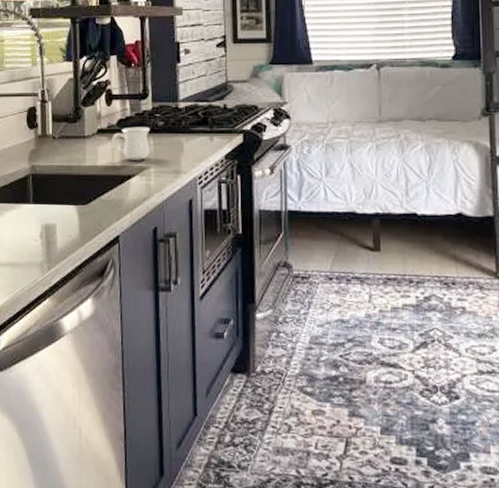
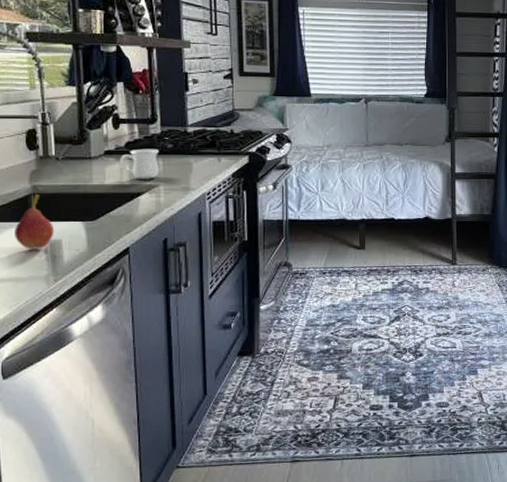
fruit: none [14,175,50,233] -> present [15,194,55,249]

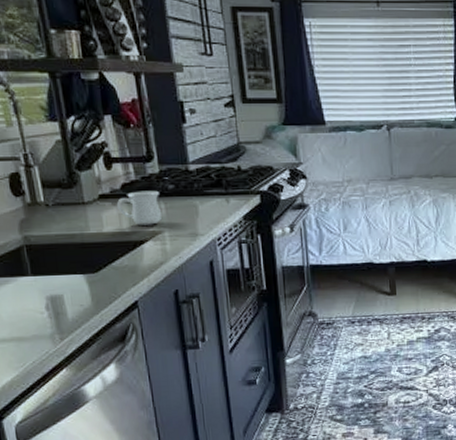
fruit: present [15,194,55,249] -> none [10,246,54,306]

